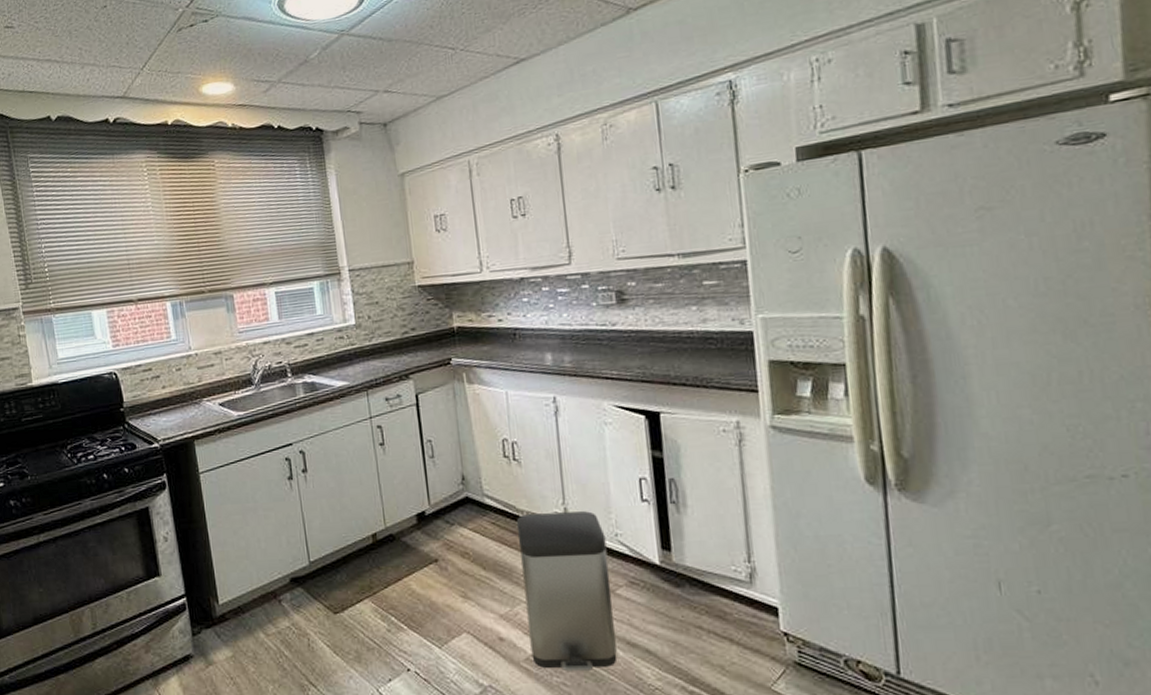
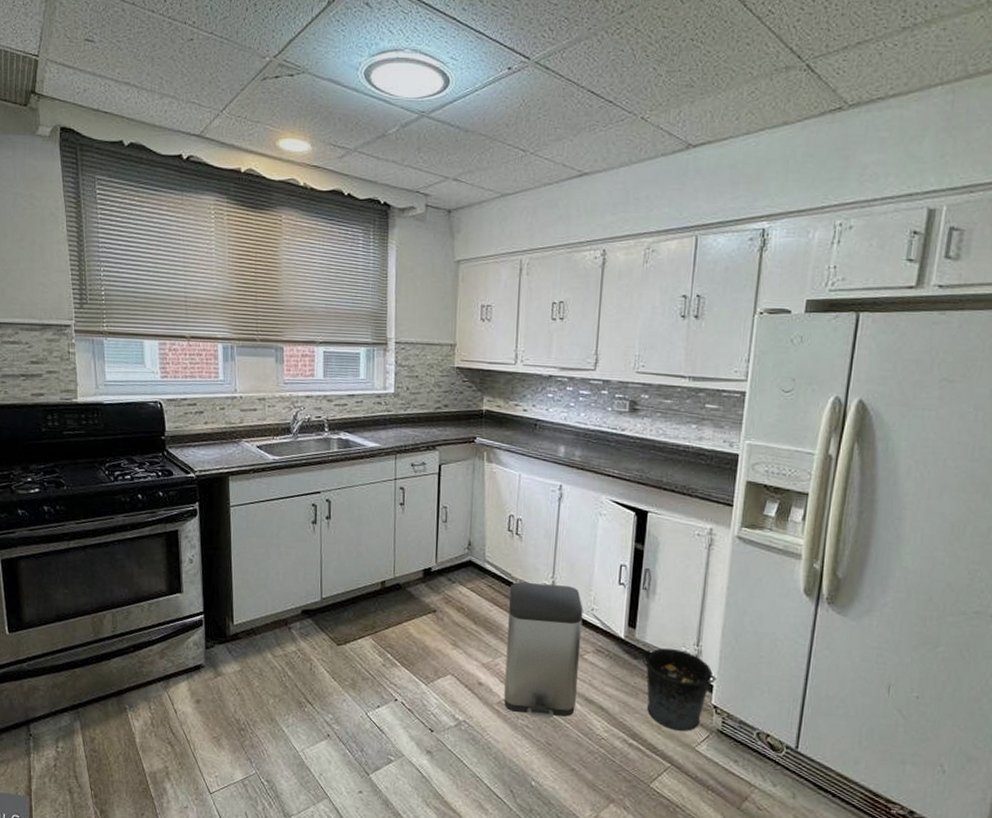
bucket: none [684,570,781,668] -> present [641,648,716,731]

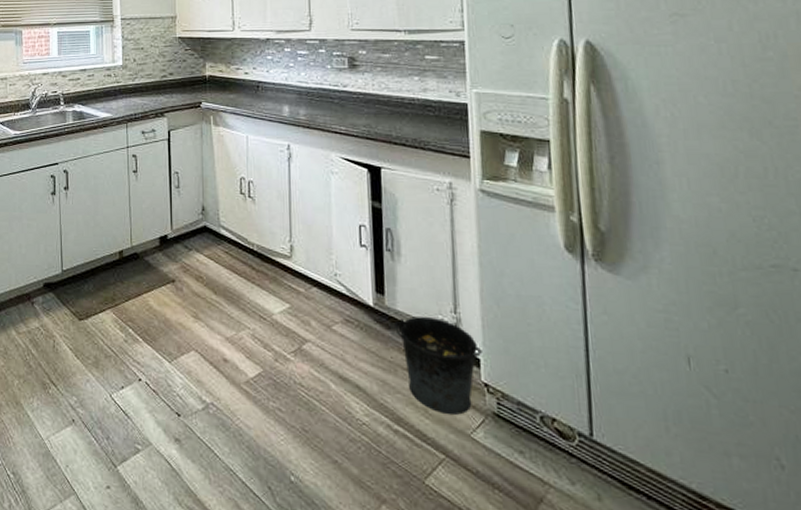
pedal bin: present [504,582,583,719] -> none [248,247,330,401]

